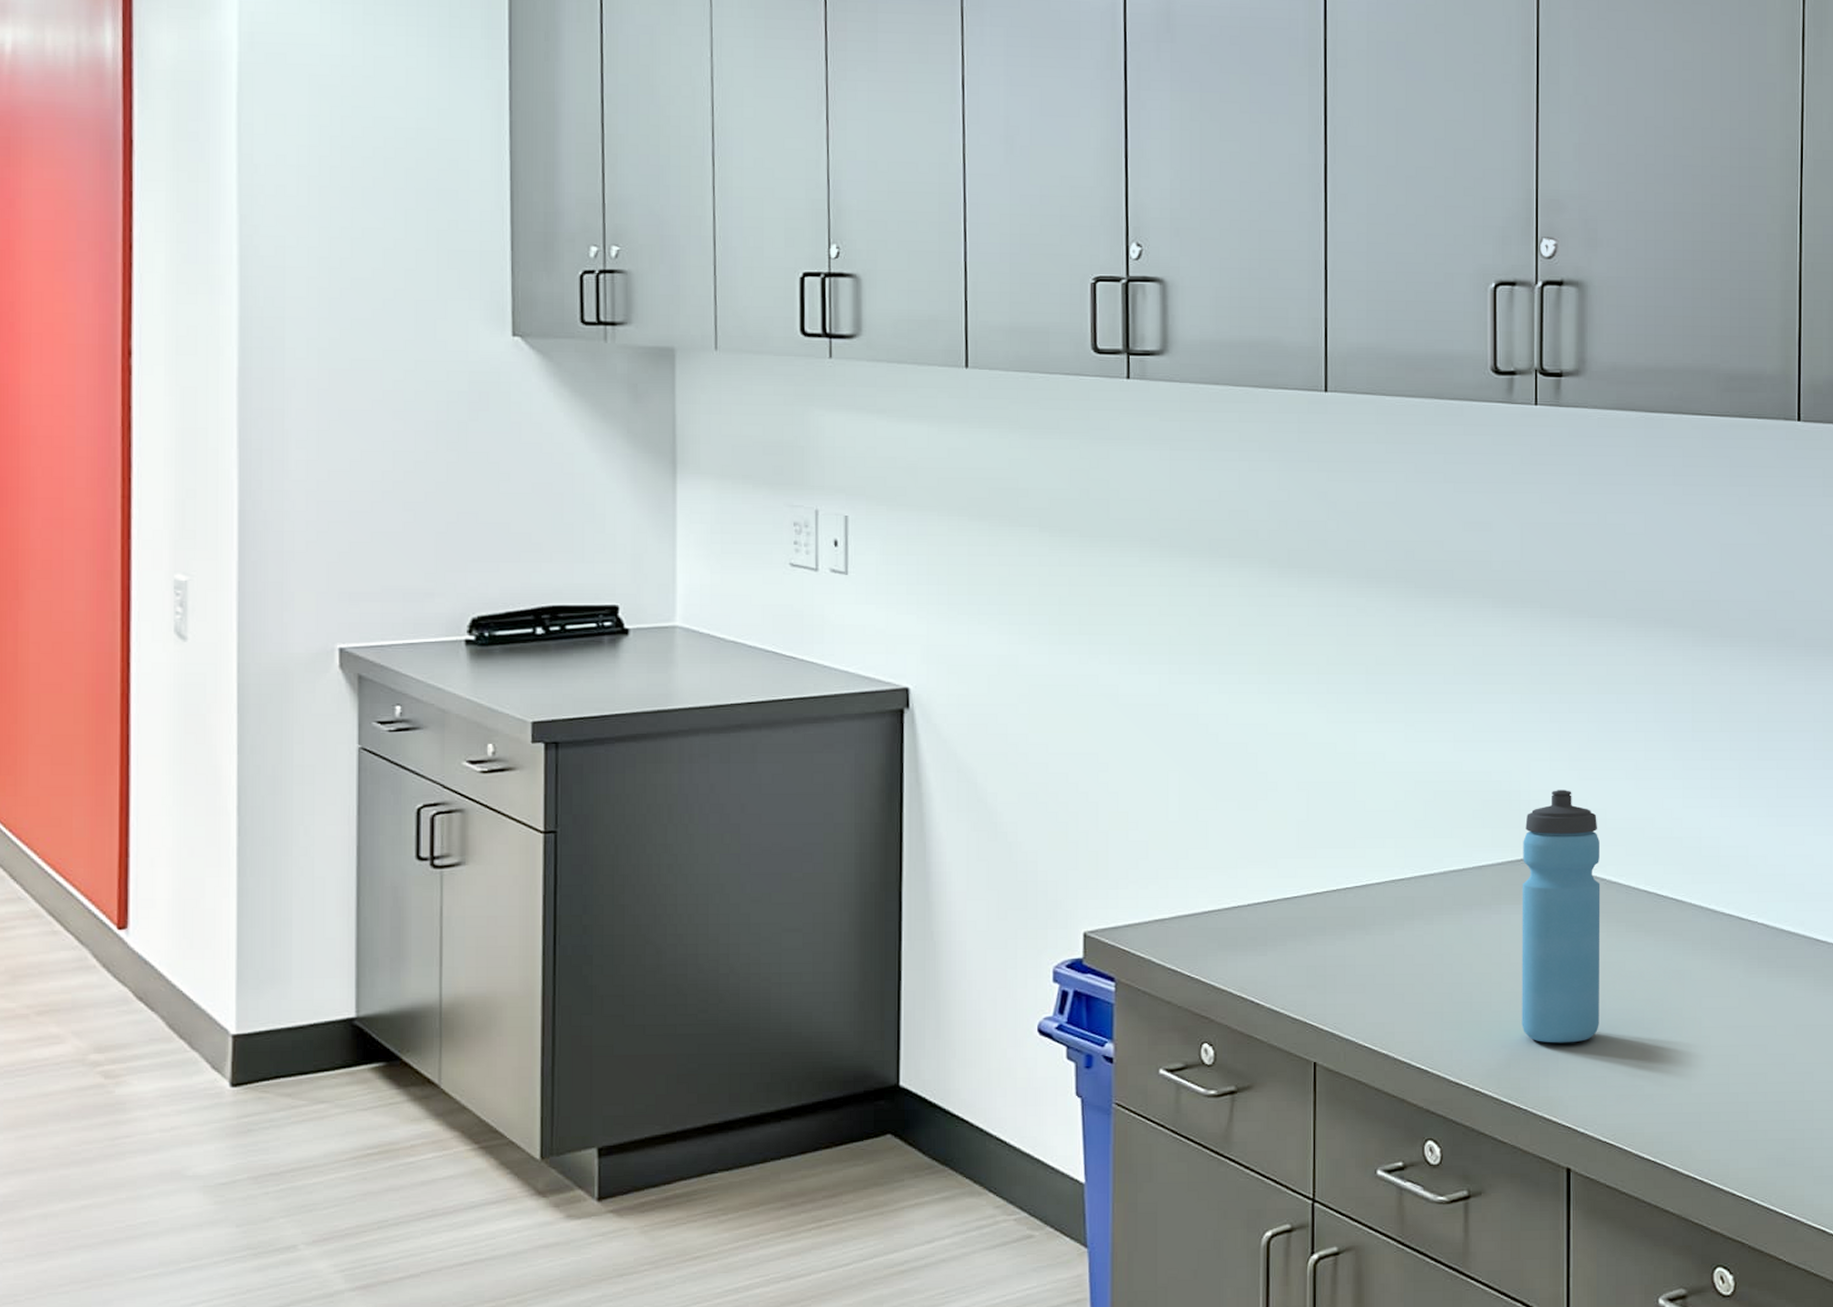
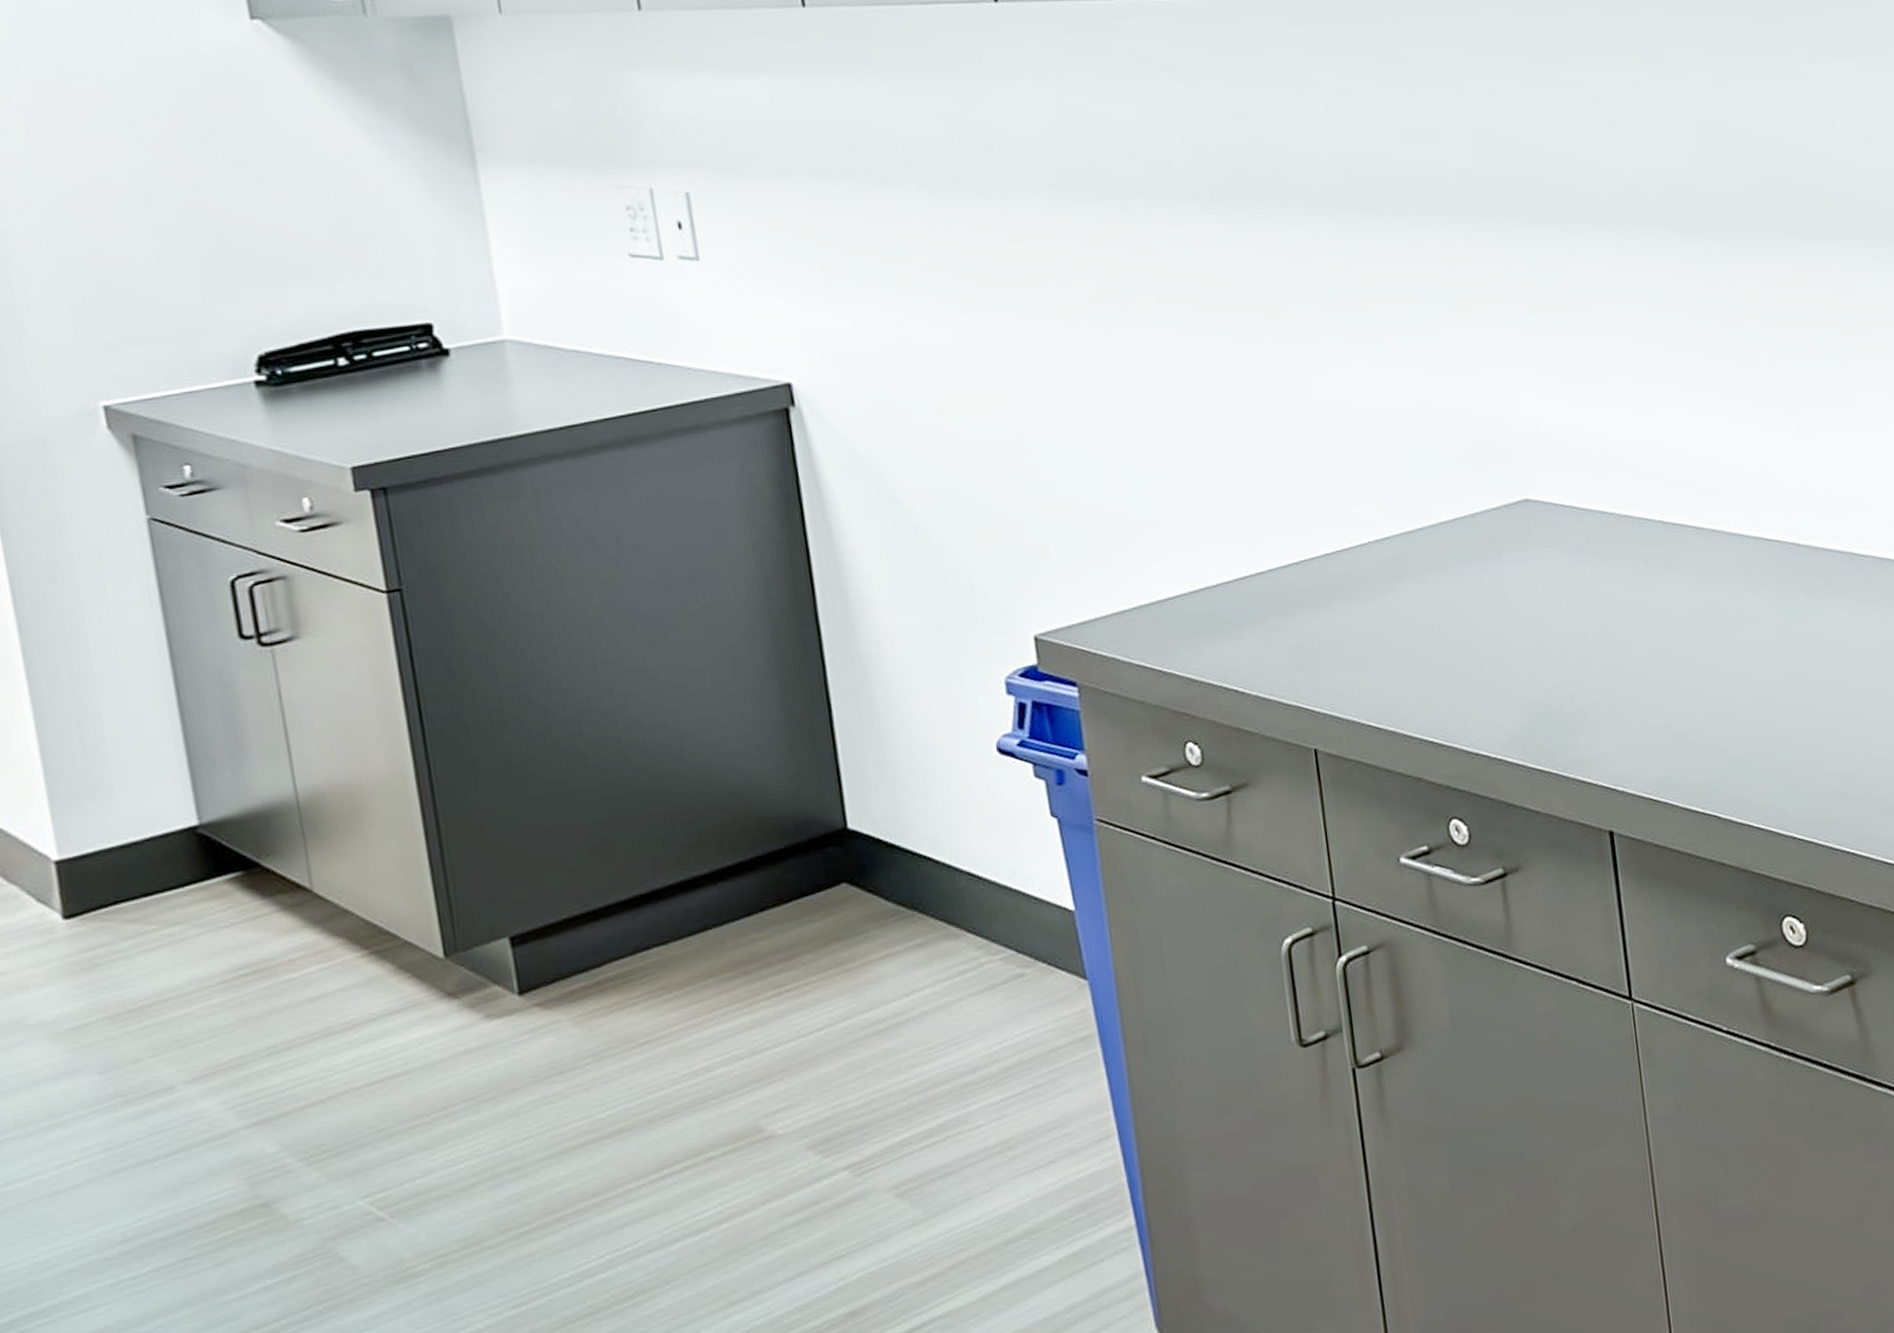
water bottle: present [1522,790,1601,1043] -> none [1517,419,1627,699]

